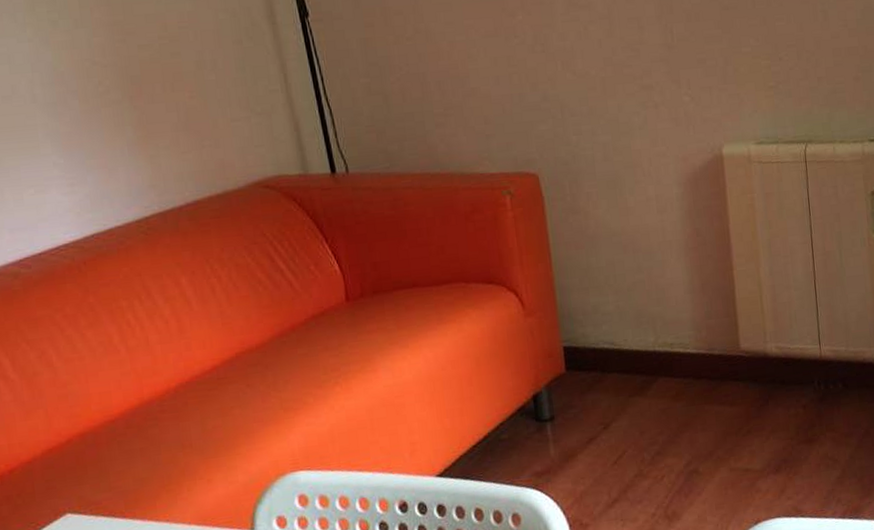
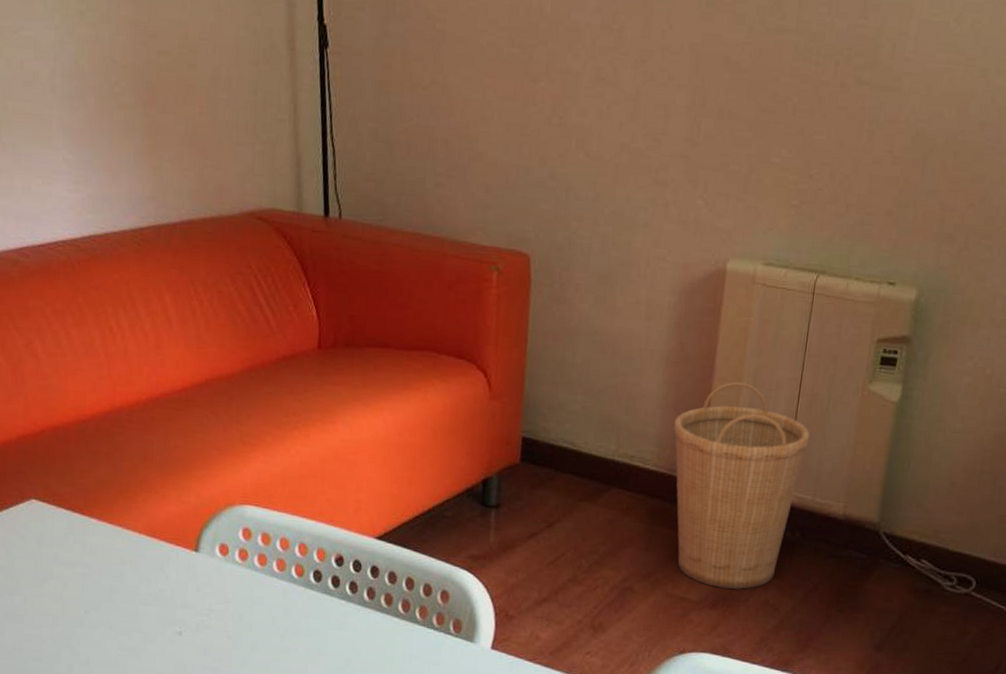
basket: none [704,254,832,452] -> present [673,381,810,589]

